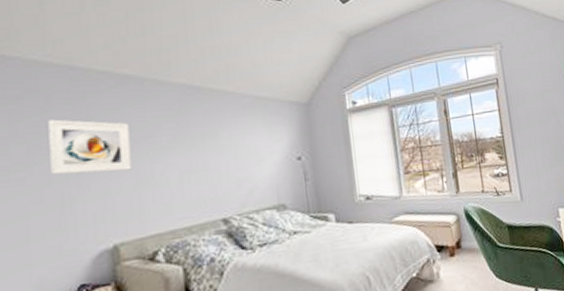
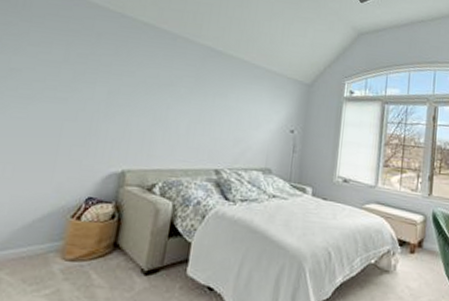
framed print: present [48,119,132,175] -> none [87,54,157,110]

